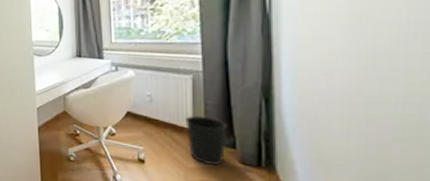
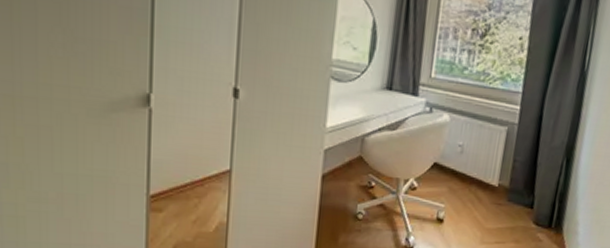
wastebasket: present [185,115,227,165] -> none [490,171,530,225]

